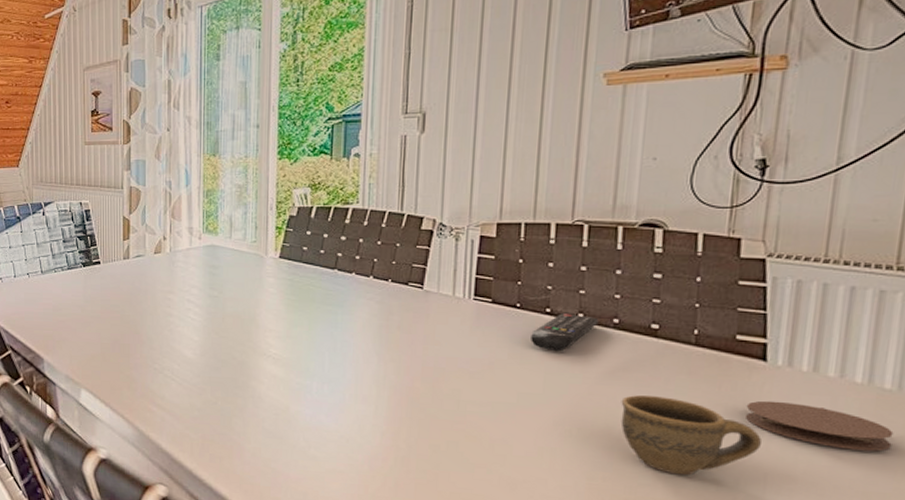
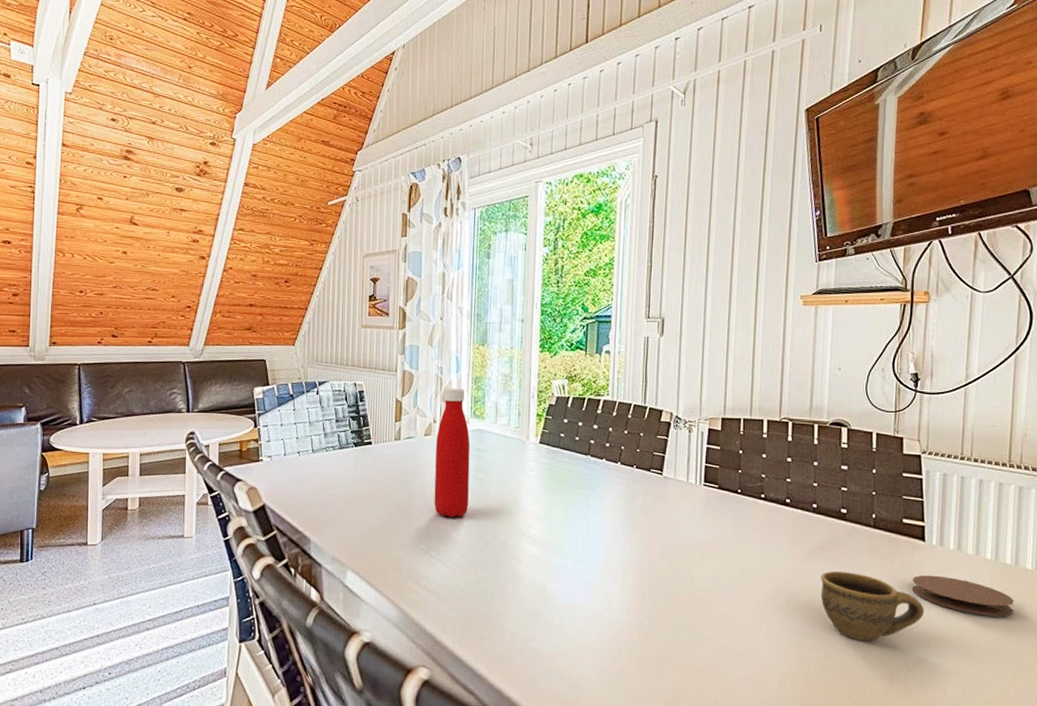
bottle: none [166,203,204,337] -> present [434,388,470,517]
remote control: present [531,313,599,351] -> none [750,499,802,532]

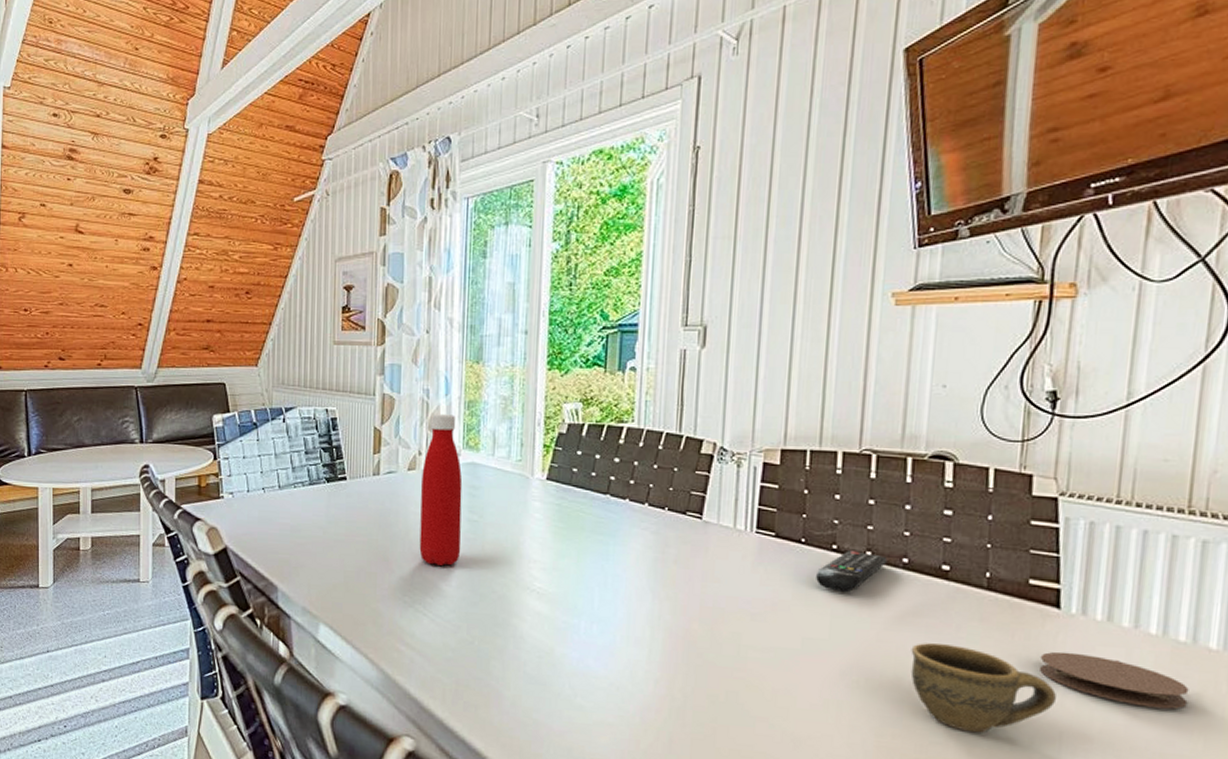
remote control: none [750,499,802,532] -> present [816,551,888,592]

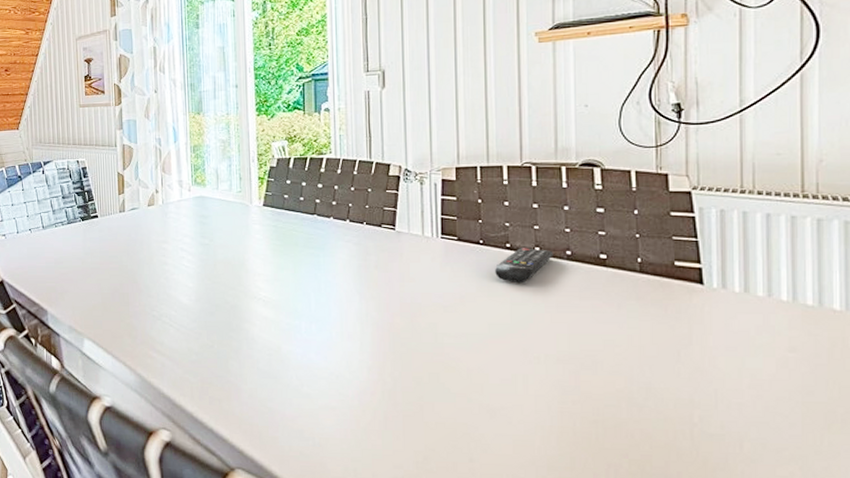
bottle: present [419,414,463,566] -> none [160,158,197,283]
cup: present [910,643,1056,733] -> none [581,321,708,395]
coaster: present [1039,651,1189,710] -> none [691,321,821,363]

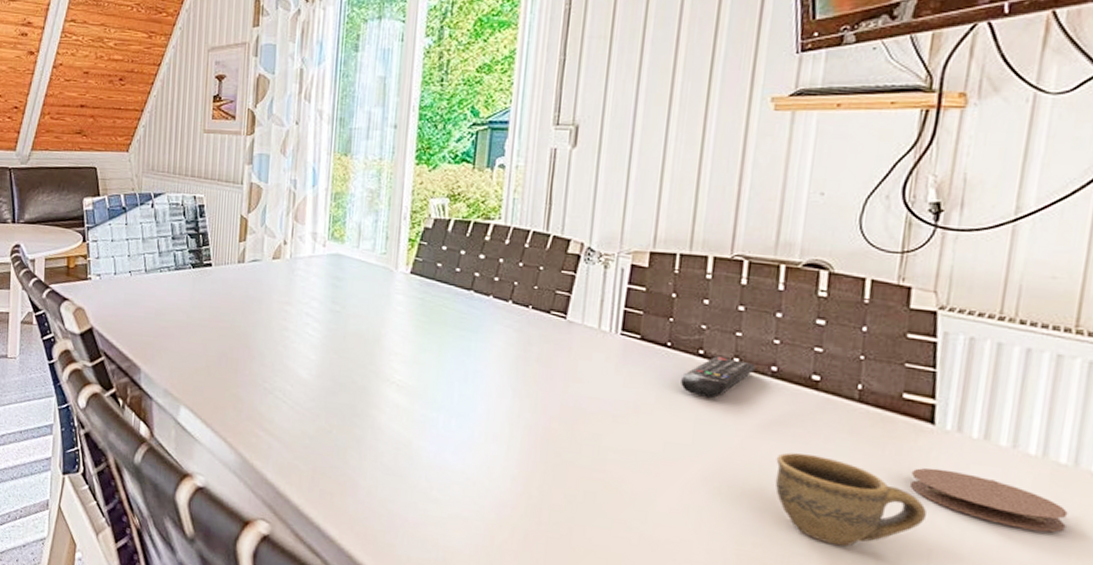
cup: none [581,321,708,395] -> present [775,452,927,547]
coaster: none [691,321,821,363] -> present [909,468,1068,533]

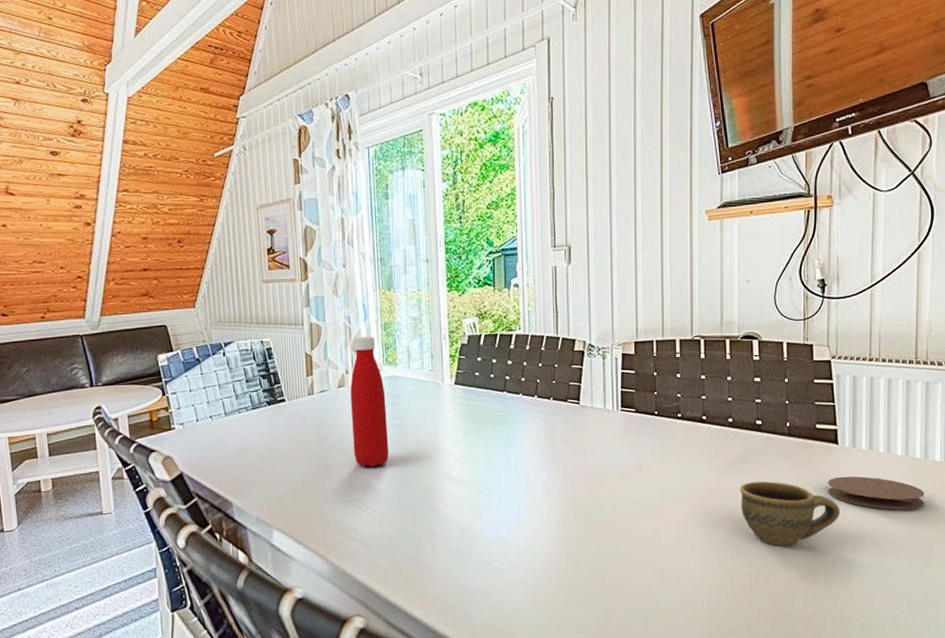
bottle: none [281,204,326,355] -> present [350,336,390,467]
remote control: present [681,356,756,398] -> none [668,417,718,450]

